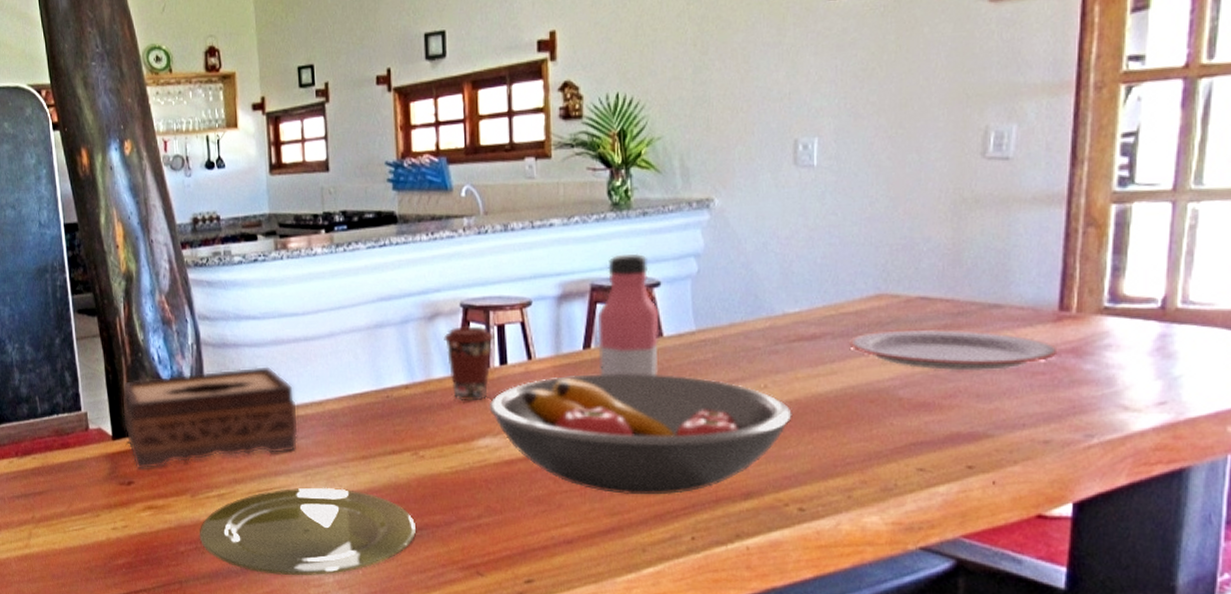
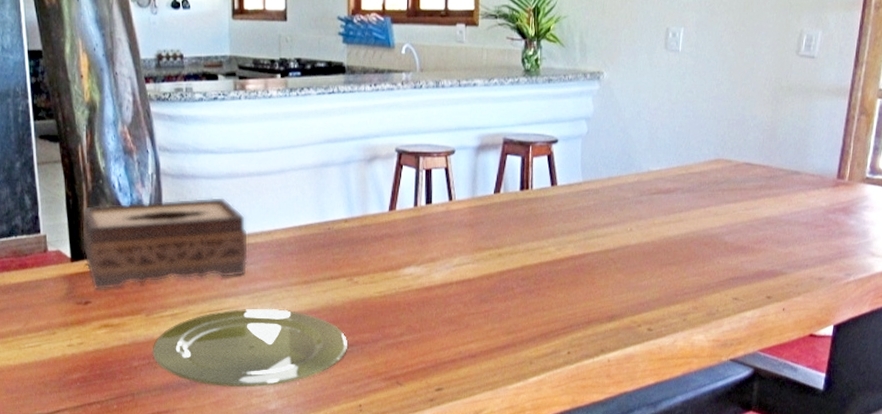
coffee cup: present [444,326,495,402] -> none [380,169,423,235]
fruit bowl: present [488,373,792,495] -> none [414,215,649,317]
water bottle: present [597,253,660,376] -> none [505,114,556,219]
plate: present [849,329,1058,371] -> none [693,188,834,222]

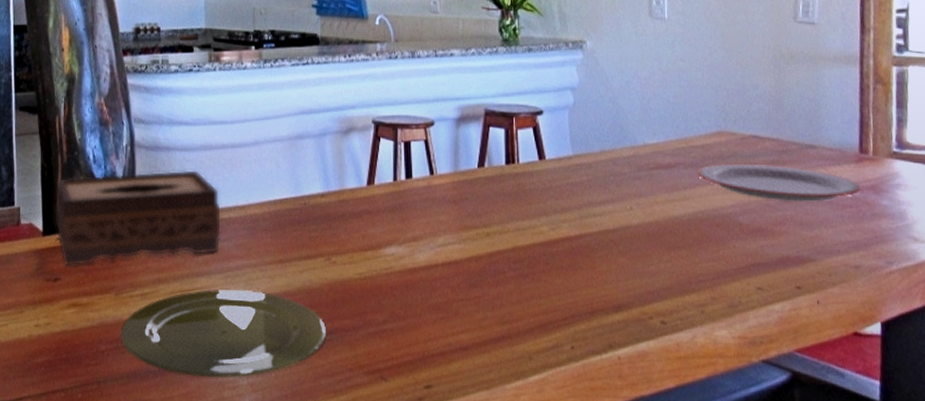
plate: none [693,188,834,222] -> present [698,163,861,202]

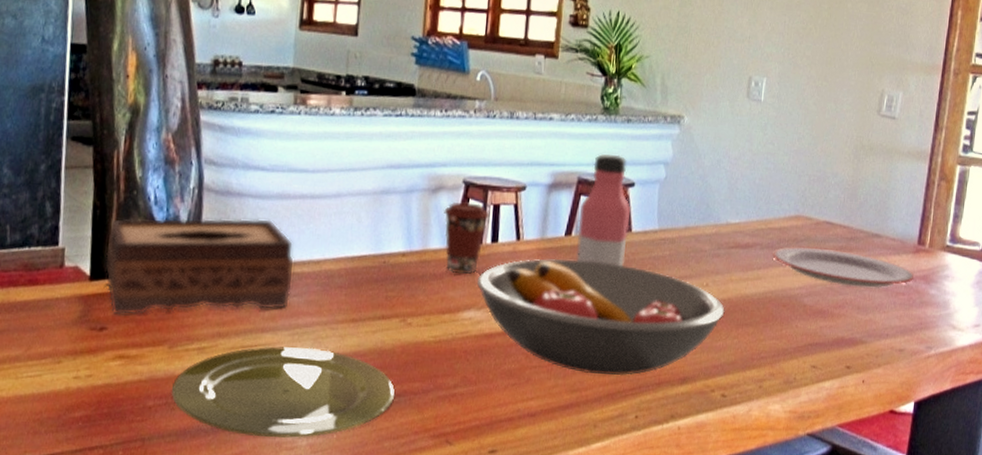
coffee cup: none [357,141,402,212] -> present [444,201,490,275]
fruit bowl: none [395,190,654,306] -> present [476,258,725,376]
water bottle: none [490,84,543,195] -> present [575,153,631,267]

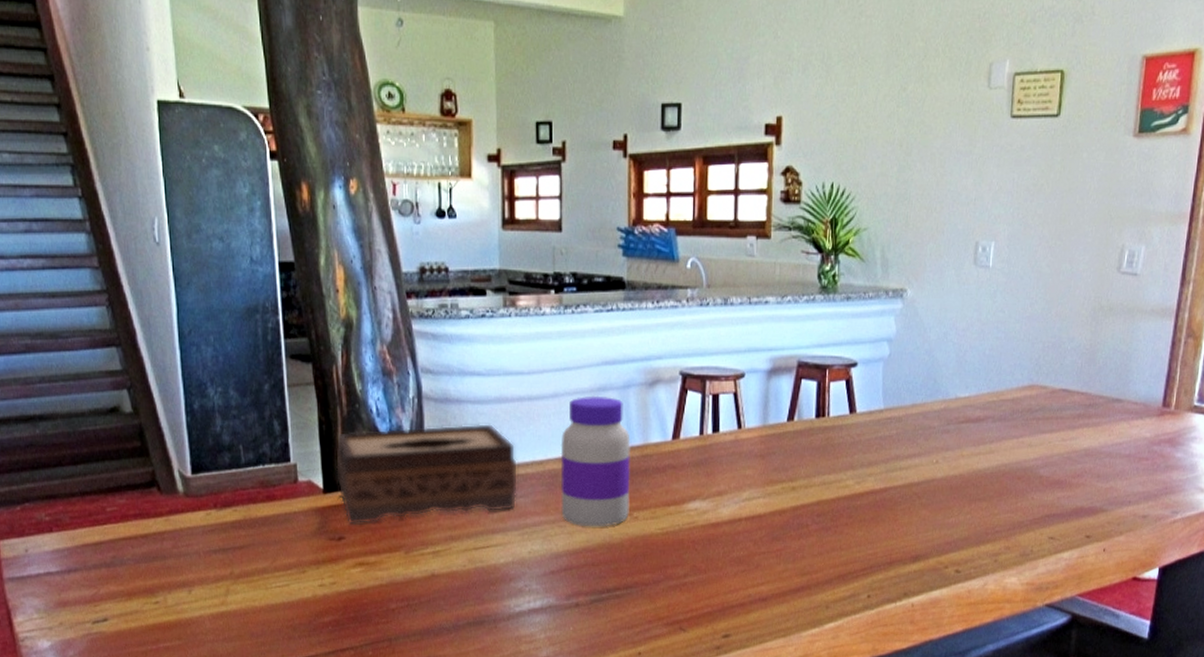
plate: present [172,346,395,438] -> none [412,545,627,632]
jar: none [334,198,410,332] -> present [560,395,631,527]
coffee cup: present [444,201,490,275] -> none [662,394,709,466]
fruit bowl: present [476,258,725,376] -> none [700,444,957,557]
water bottle: present [575,153,631,267] -> none [799,334,855,449]
plate: present [772,247,914,288] -> none [1005,417,1159,455]

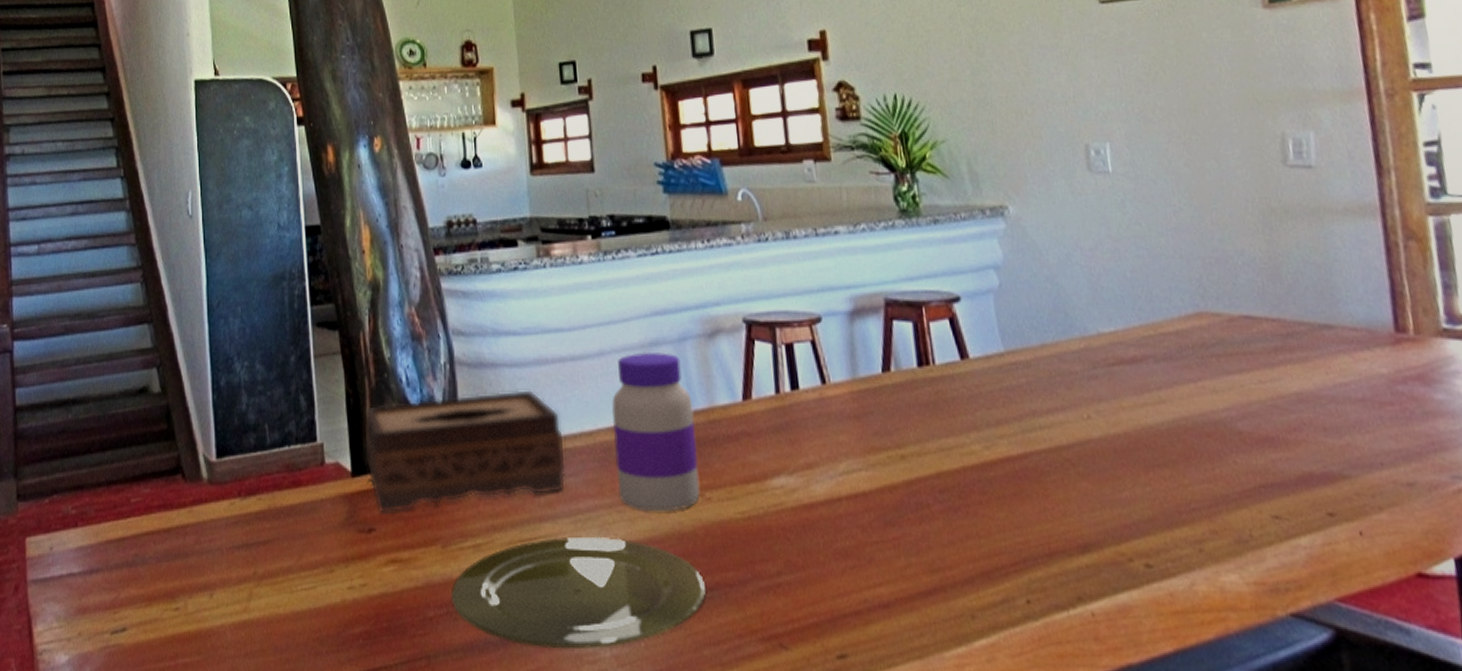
plate: none [412,545,627,632] -> present [452,536,707,649]

